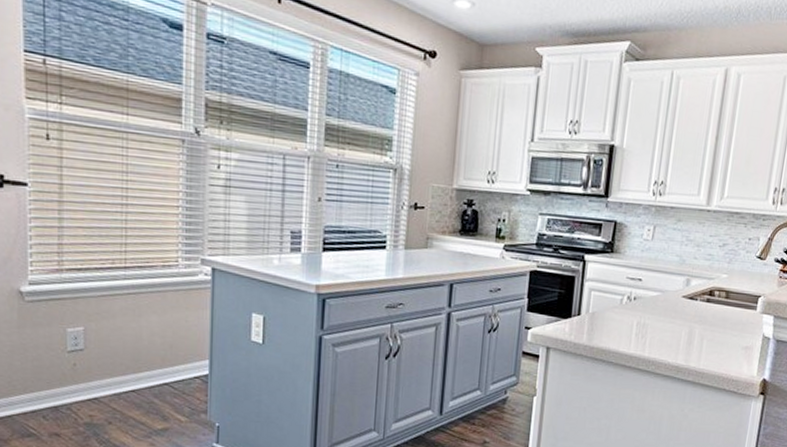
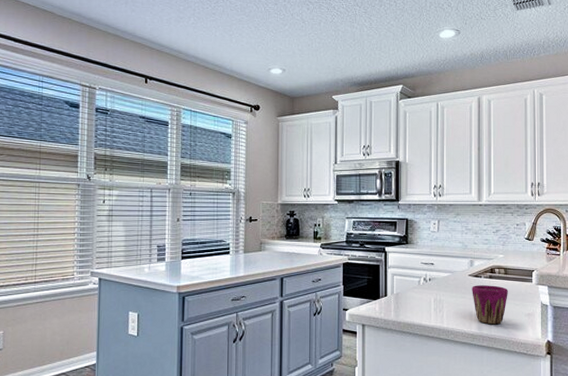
cup: none [683,309,727,357] -> present [472,285,508,325]

